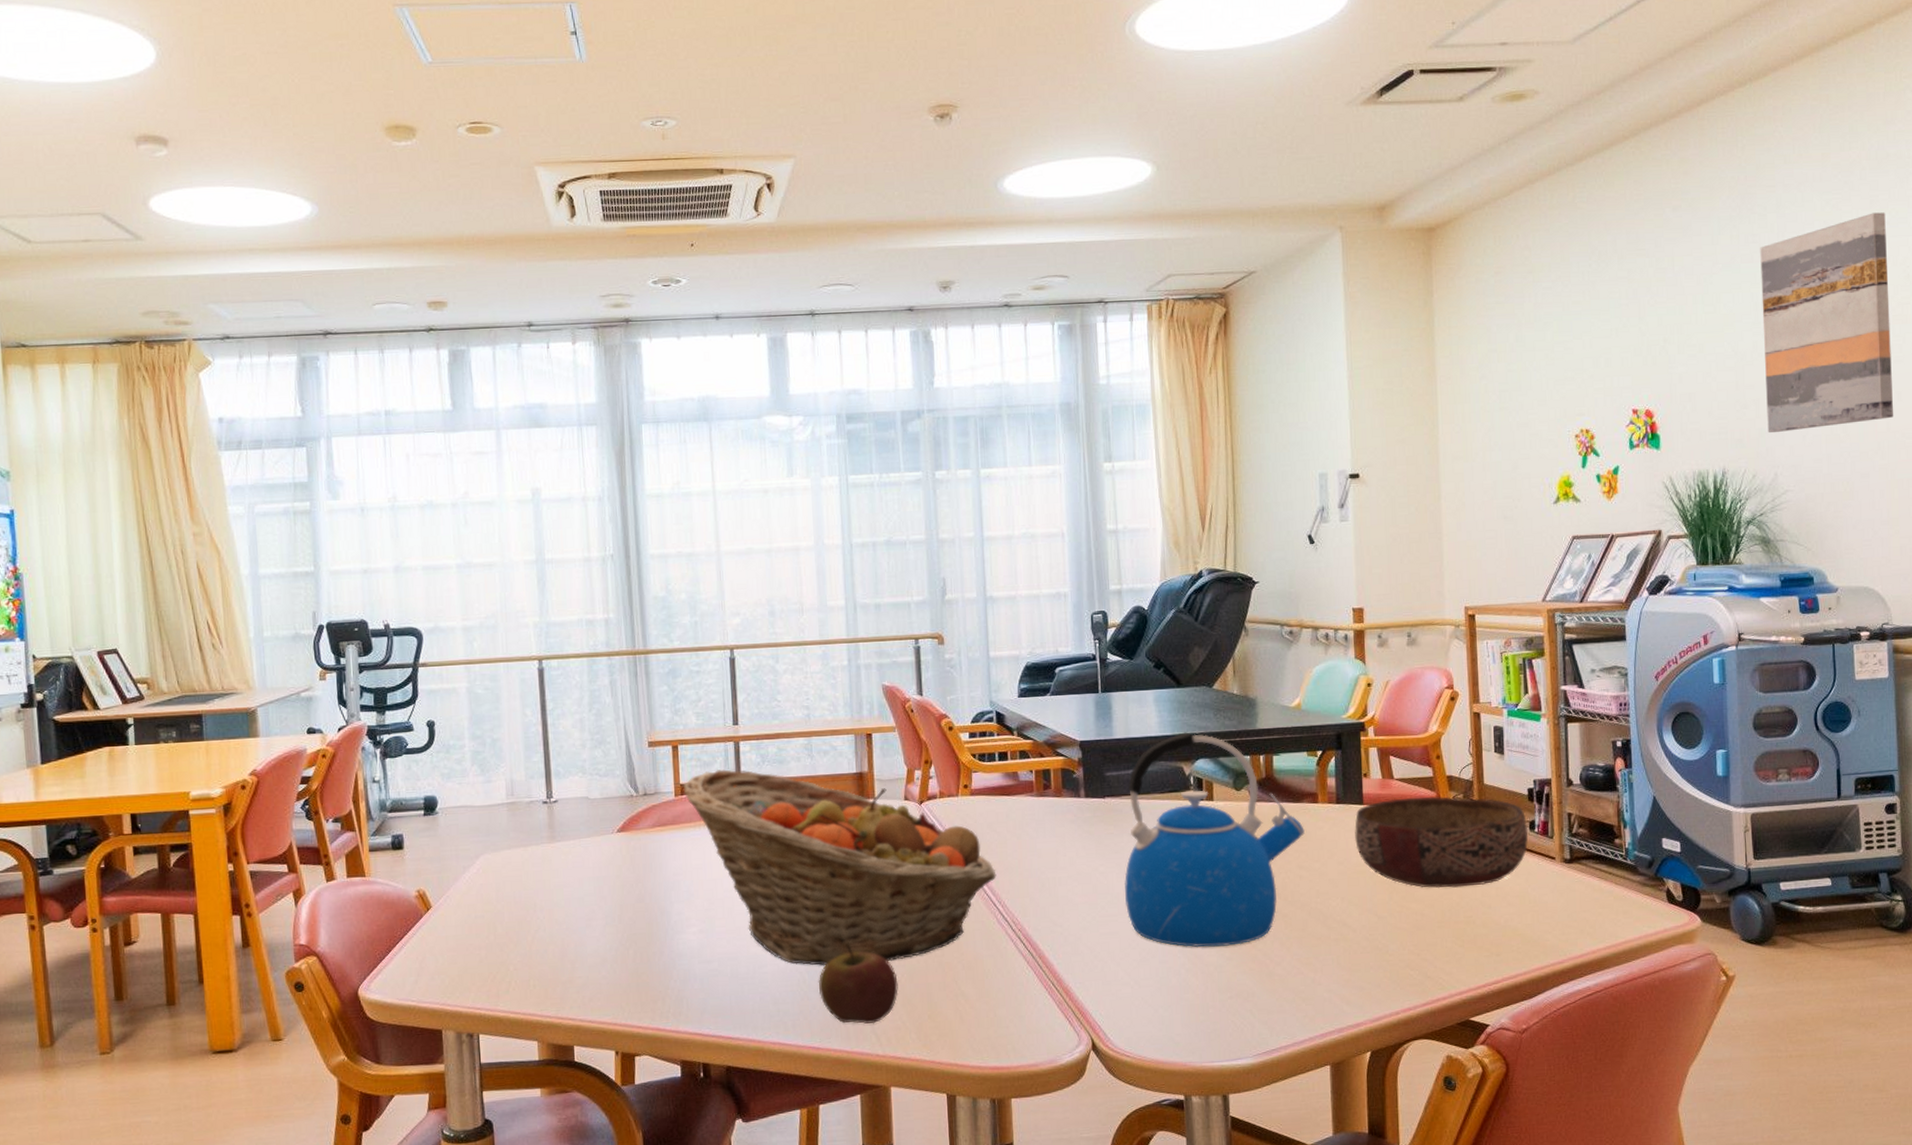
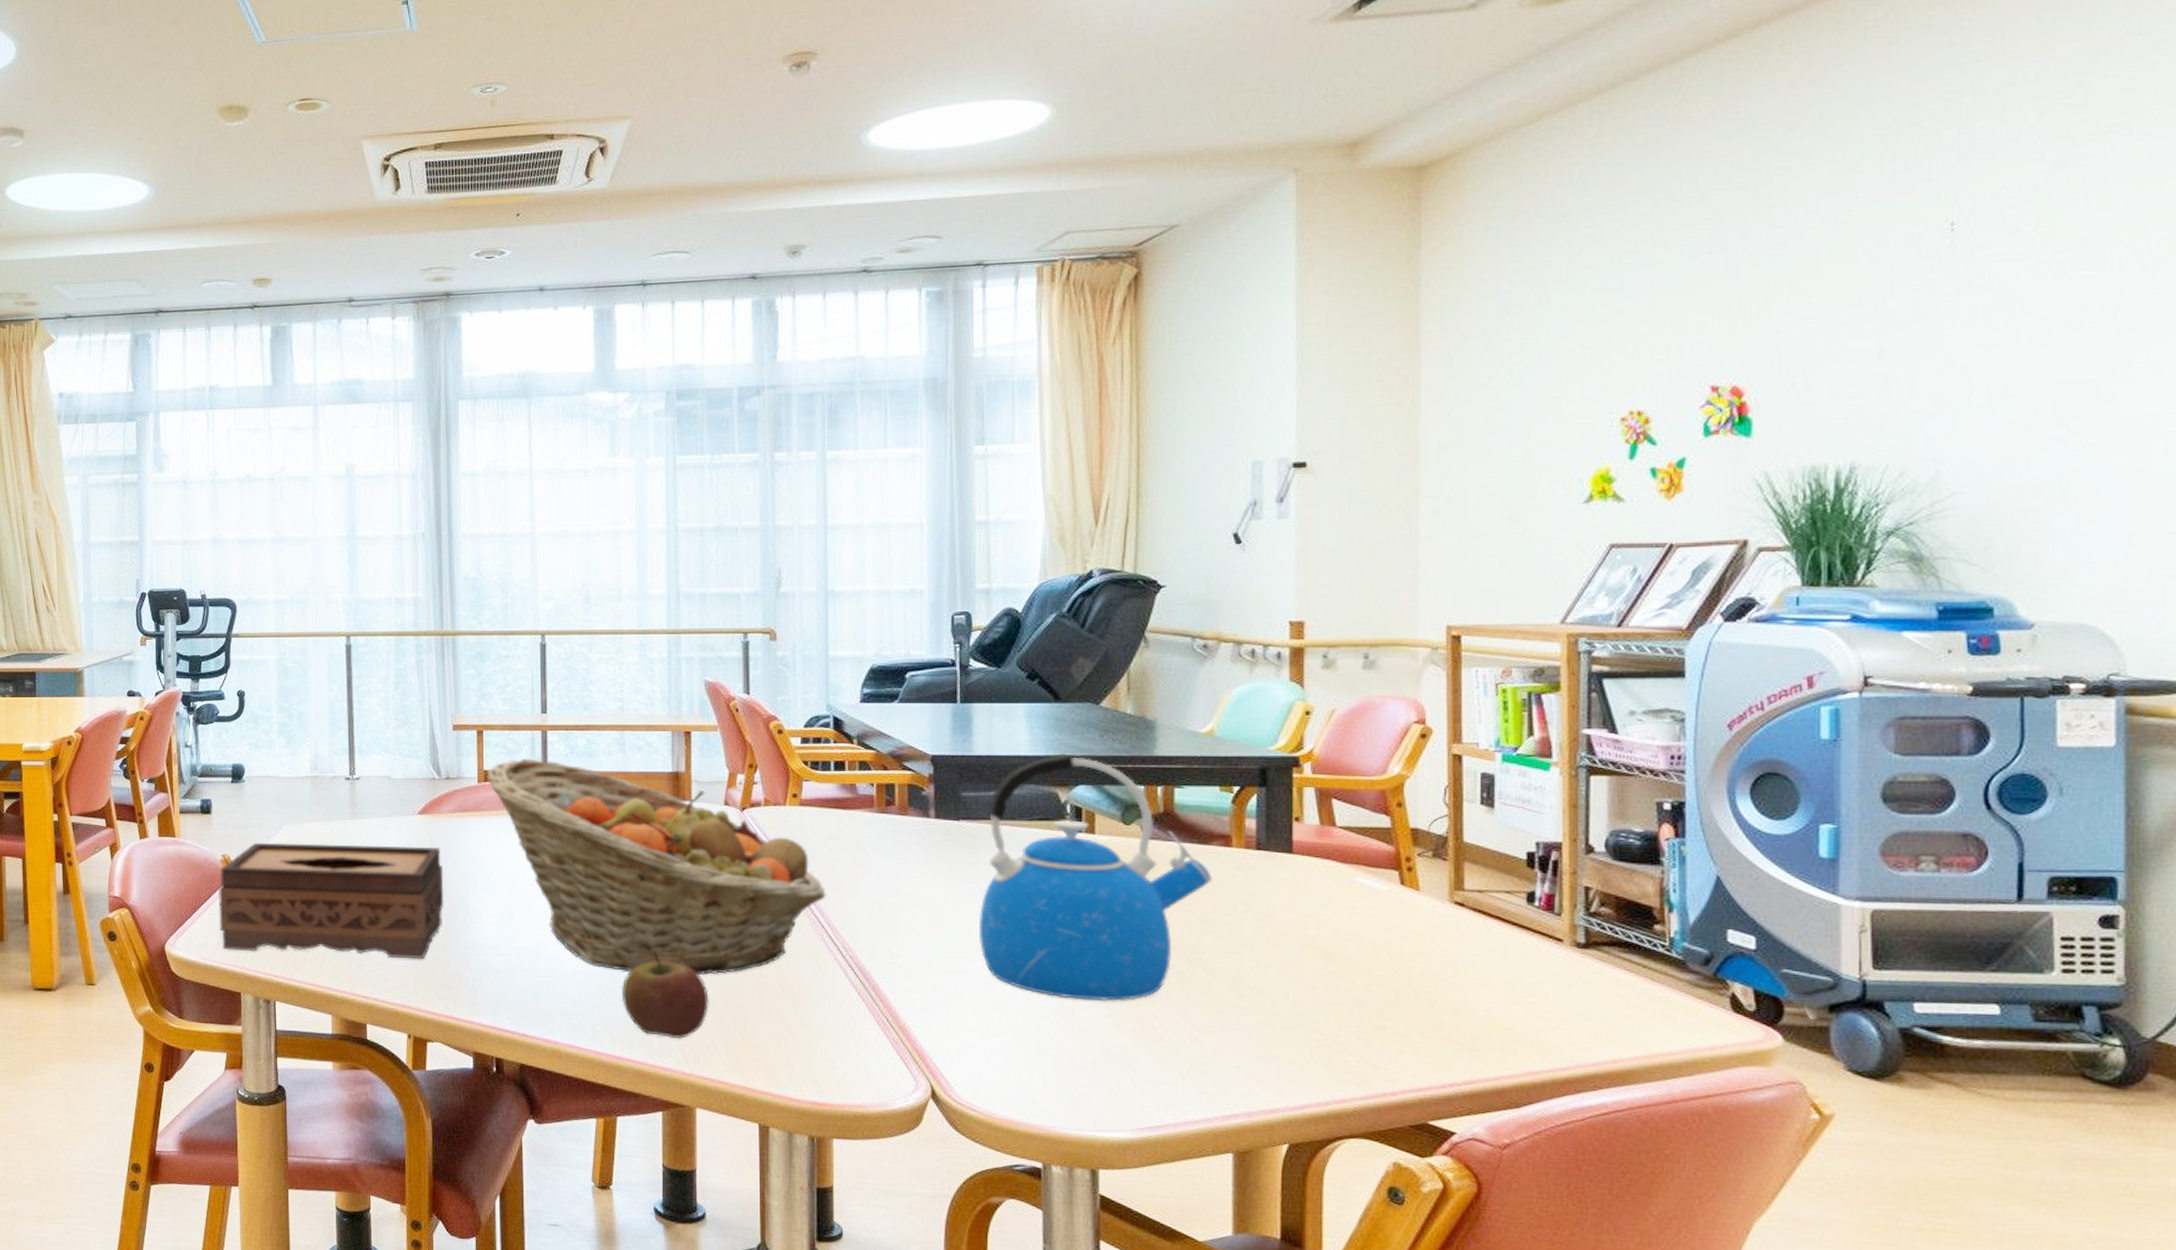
tissue box: none [414,864,647,988] -> present [219,843,444,959]
bowl: present [1355,796,1529,889] -> none [1280,850,1525,964]
wall art: present [1760,212,1893,432] -> none [1927,119,2148,416]

